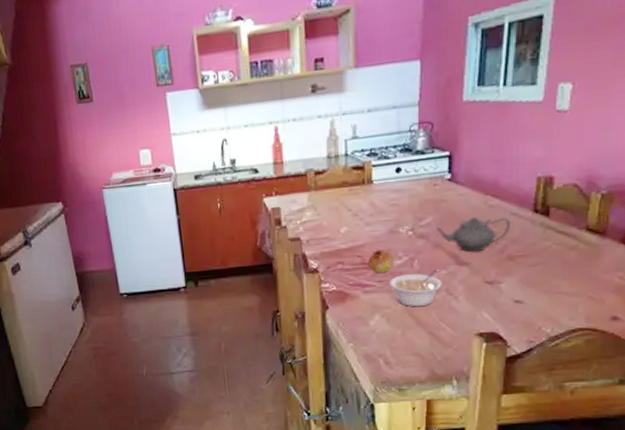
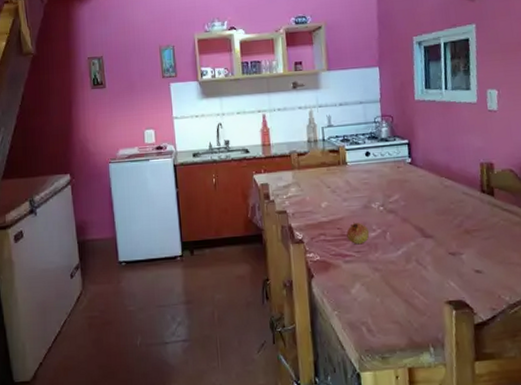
legume: present [389,269,442,307] -> none [366,241,412,276]
teapot: present [434,217,510,252] -> none [401,196,464,226]

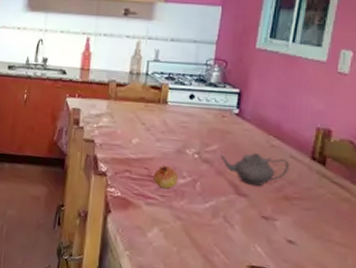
teapot: none [401,196,464,226] -> present [219,153,289,186]

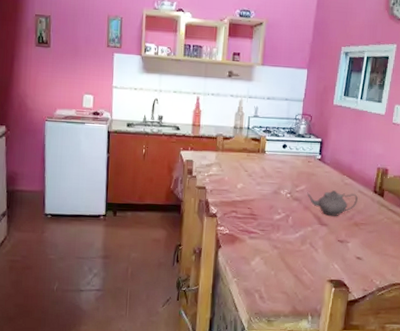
fruit: present [153,165,179,189] -> none [255,204,275,224]

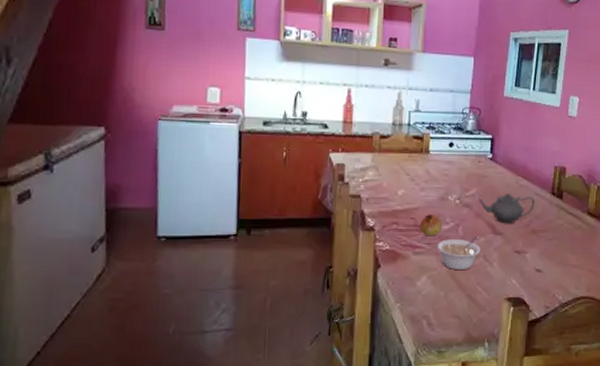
fruit: none [255,204,275,224] -> present [420,213,443,237]
legume: none [269,226,308,255] -> present [437,237,481,271]

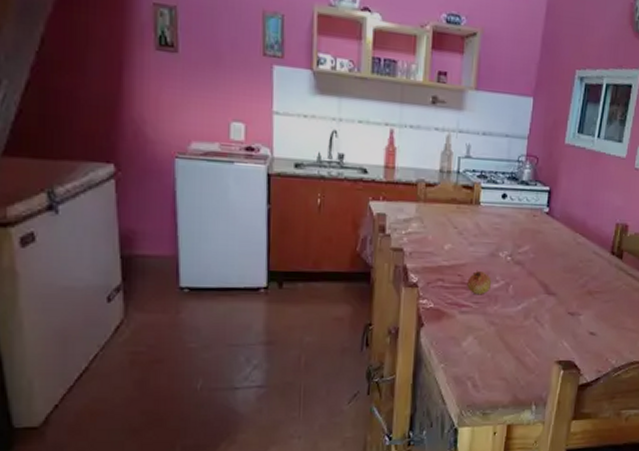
legume: present [437,237,481,271] -> none [485,297,532,332]
teapot: present [477,194,535,223] -> none [530,251,592,283]

